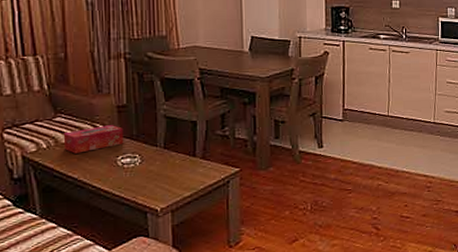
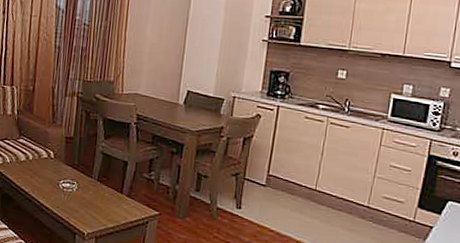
tissue box: present [63,125,124,154] -> none [22,152,68,172]

